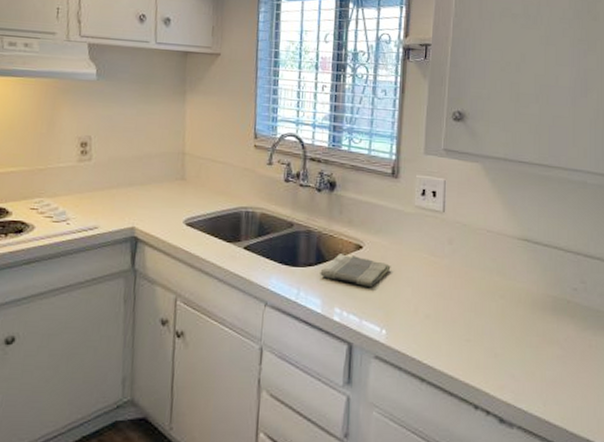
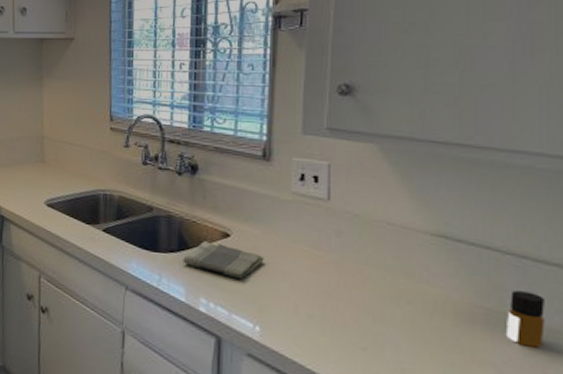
bottle: none [567,281,591,325] -> present [507,290,545,348]

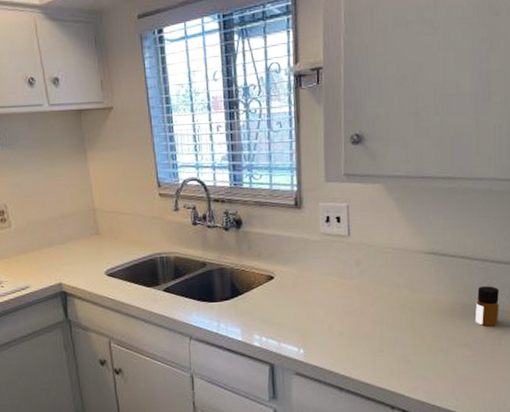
dish towel: present [183,241,264,279] -> none [236,286,303,313]

